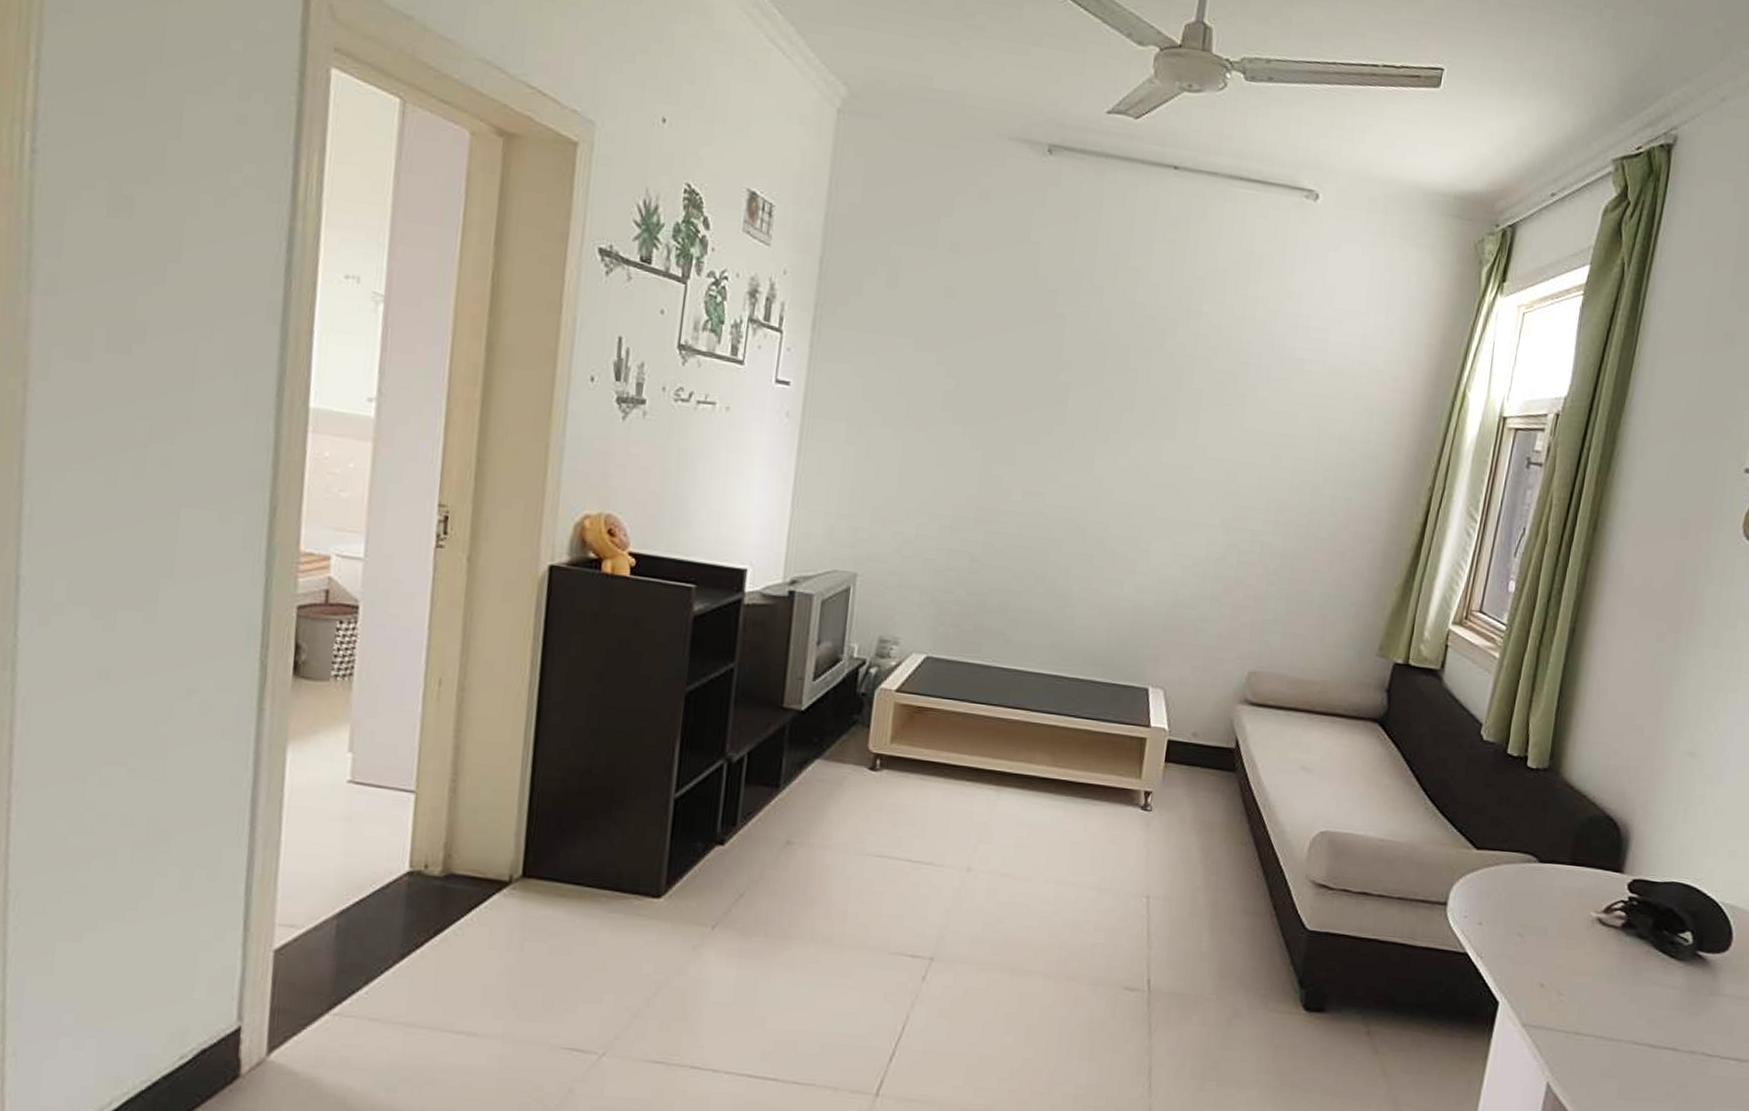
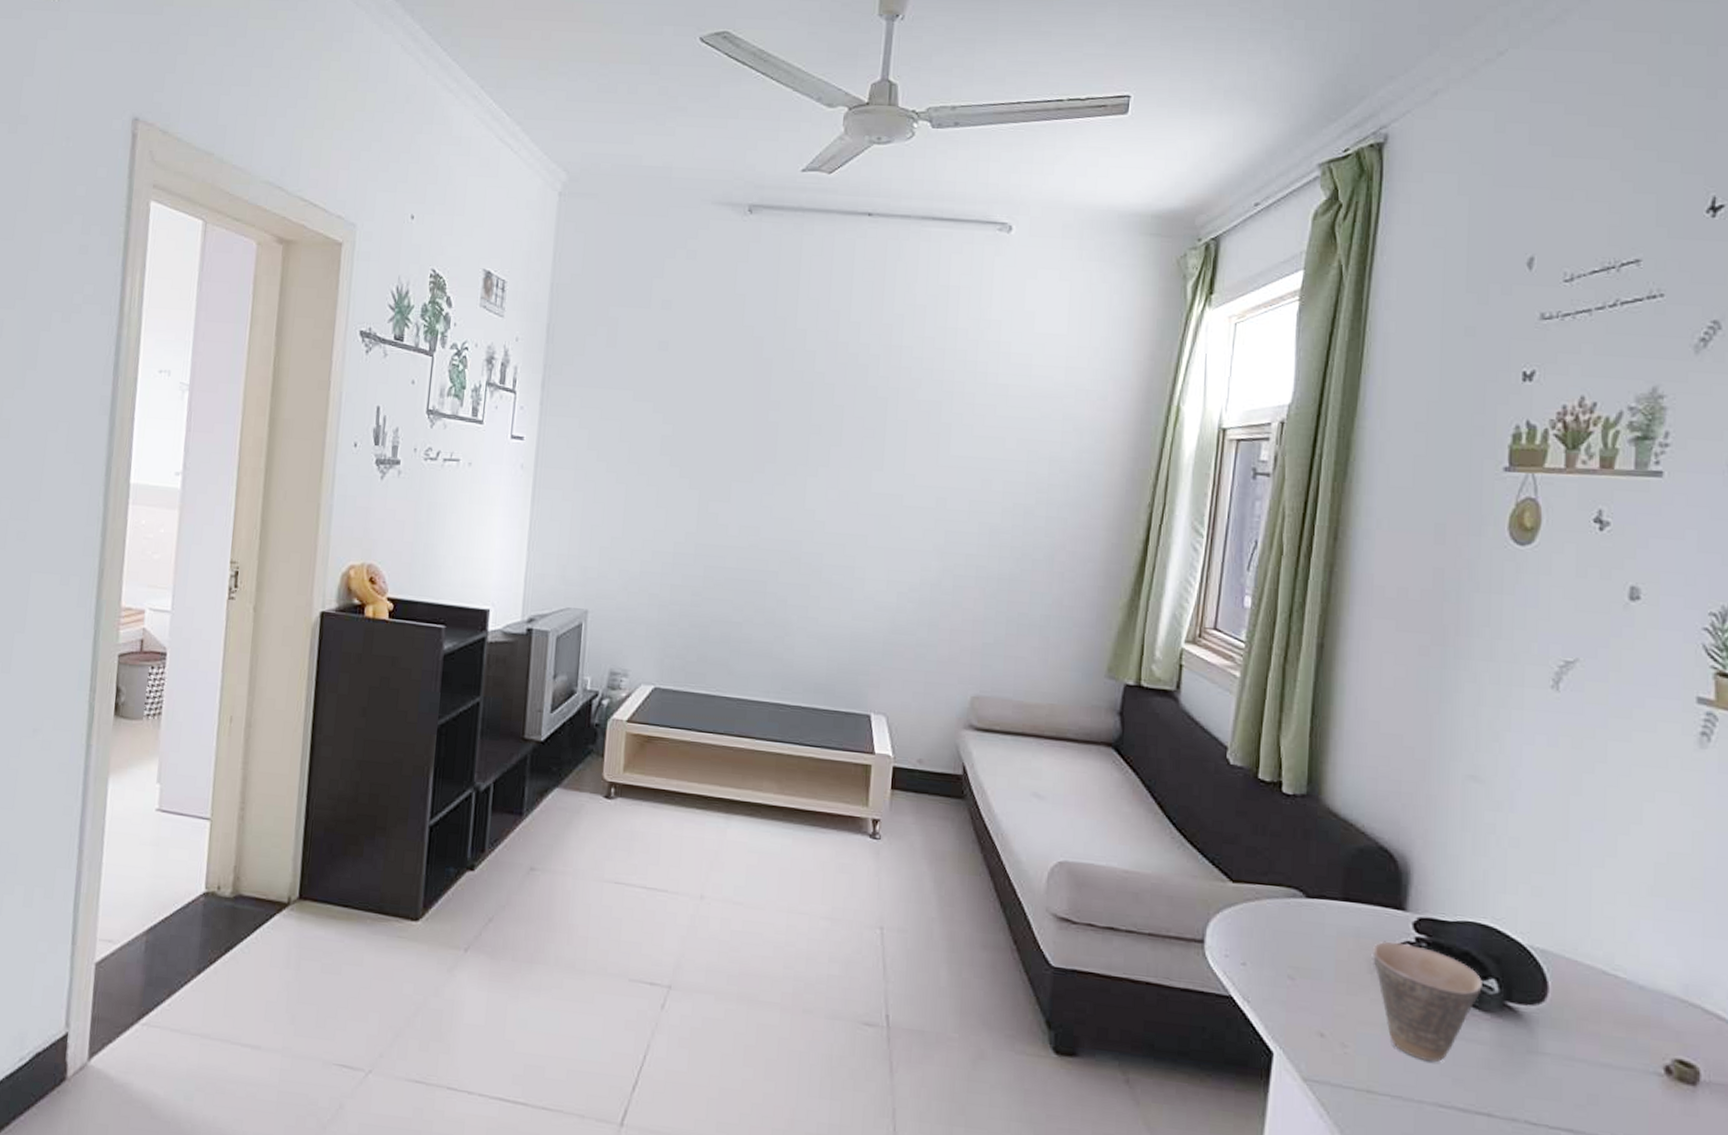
cup: none [1591,901,1680,1006] -> present [1373,941,1482,1062]

